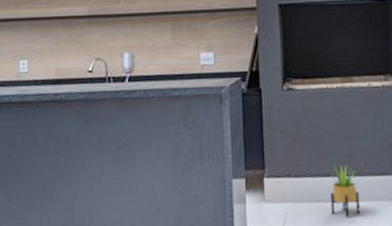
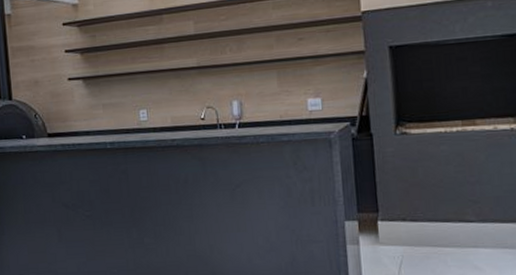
potted plant: present [330,164,361,218] -> none [450,209,485,264]

